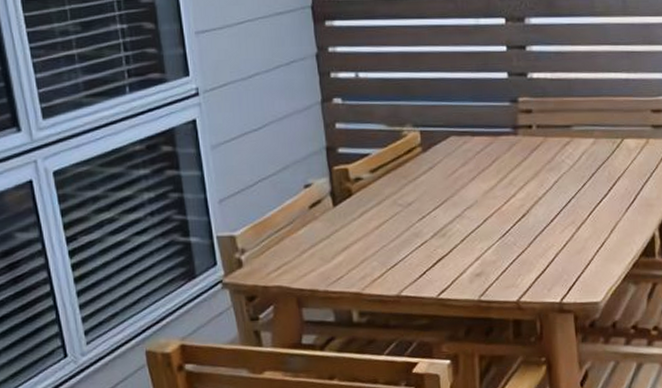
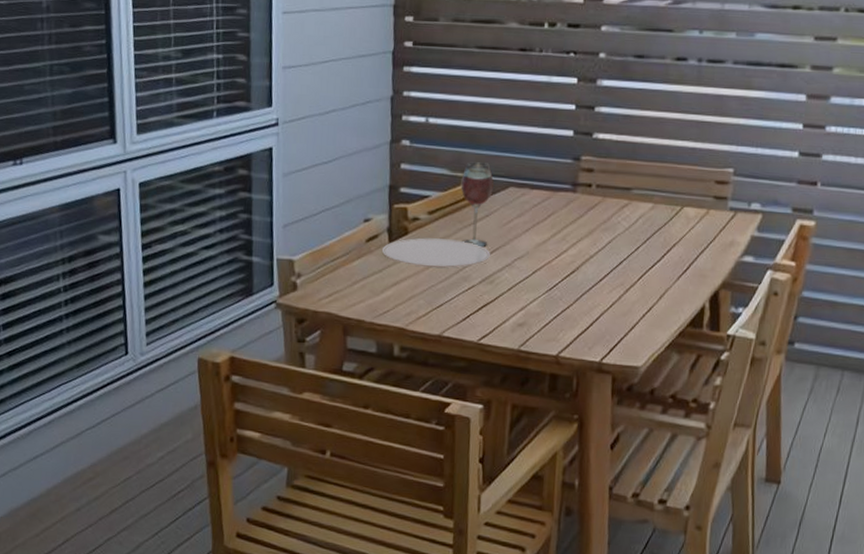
plate: none [326,196,440,228] -> present [381,238,491,269]
wineglass: none [400,114,434,201] -> present [461,162,494,248]

